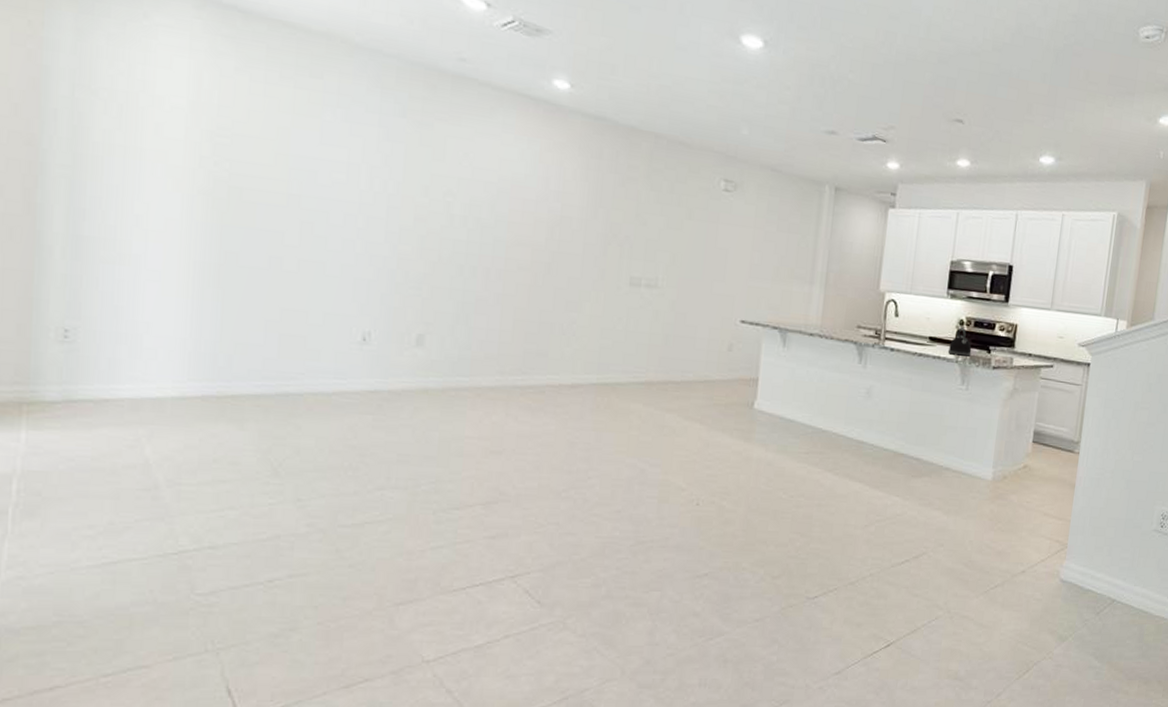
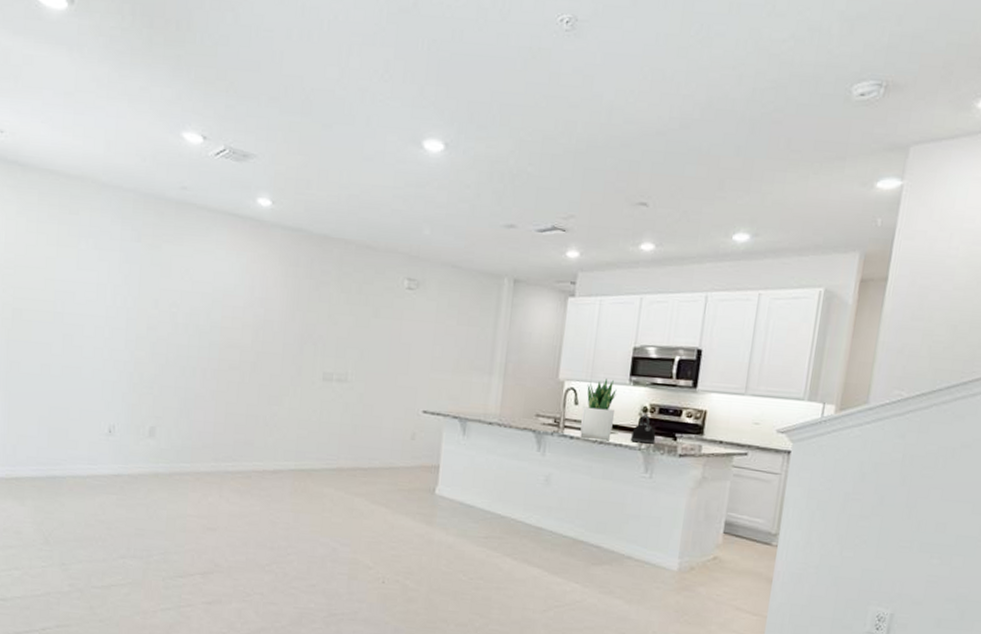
planter: none [900,291,935,353] -> present [580,379,617,441]

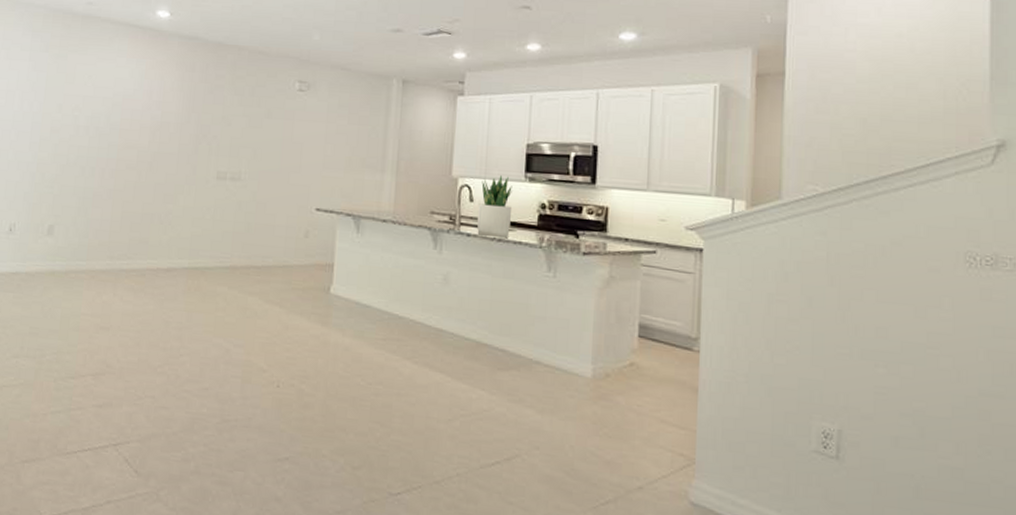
kettle: present [630,415,656,445] -> none [529,212,557,243]

